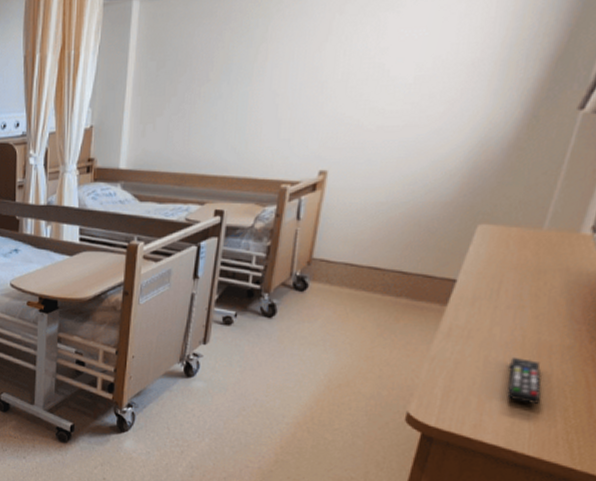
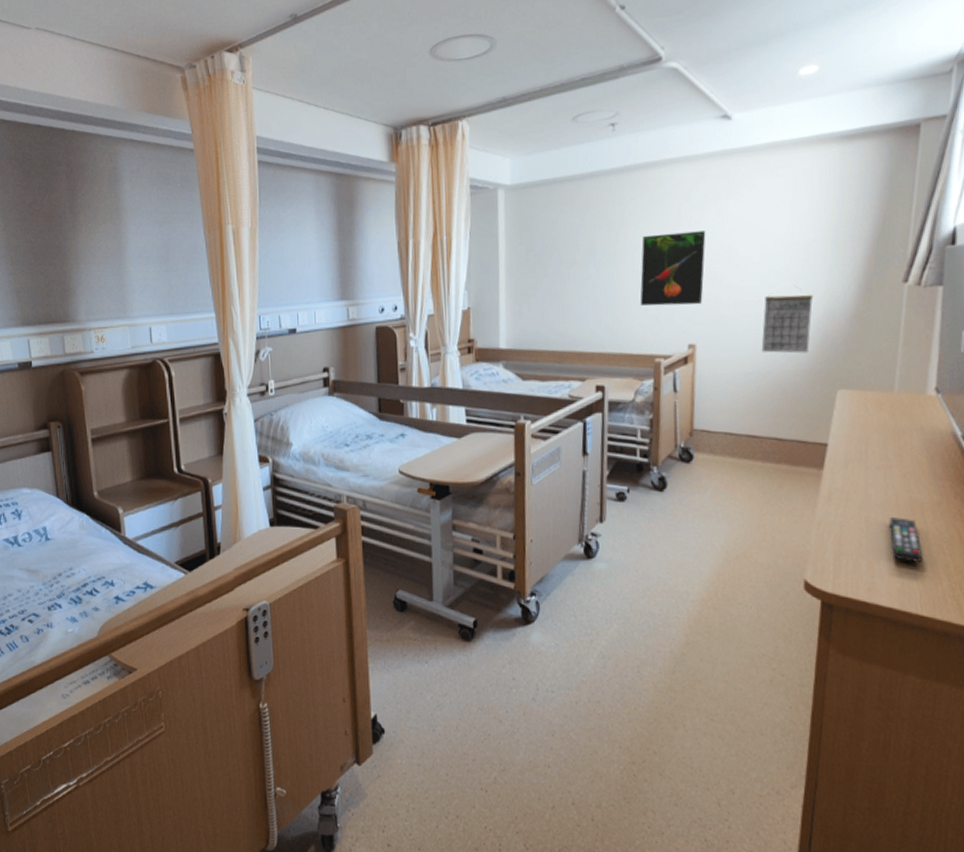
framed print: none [272,47,357,129] -> present [640,231,706,306]
calendar: none [399,120,469,184] -> present [761,294,814,354]

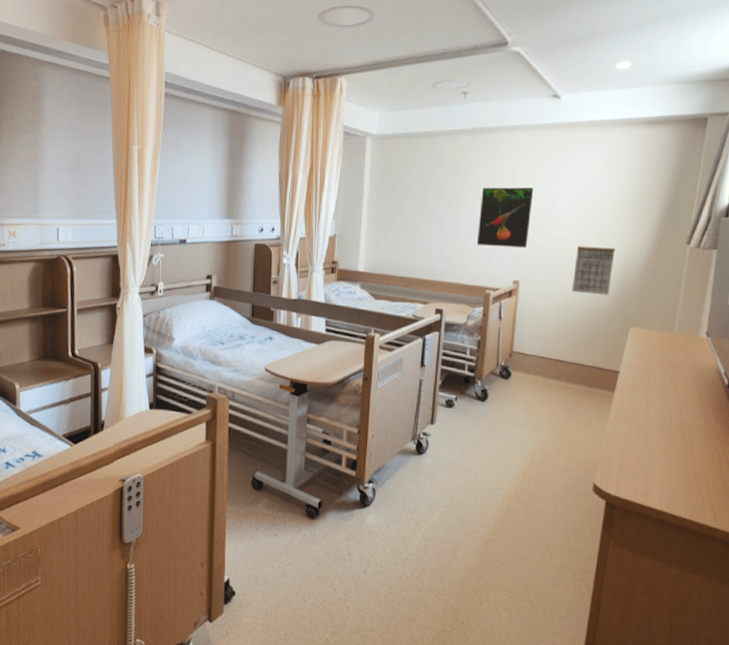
remote control: present [889,516,922,564] -> none [663,435,688,475]

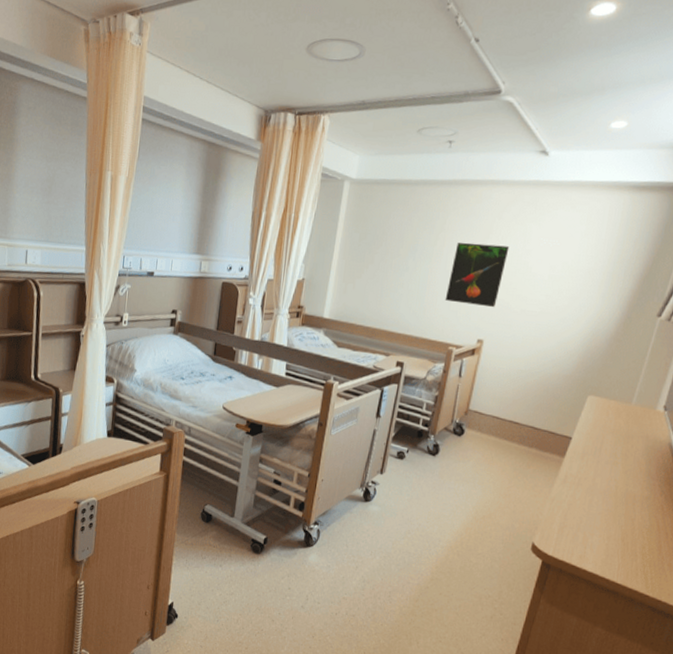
calendar: present [571,245,616,295] -> none [535,309,585,362]

